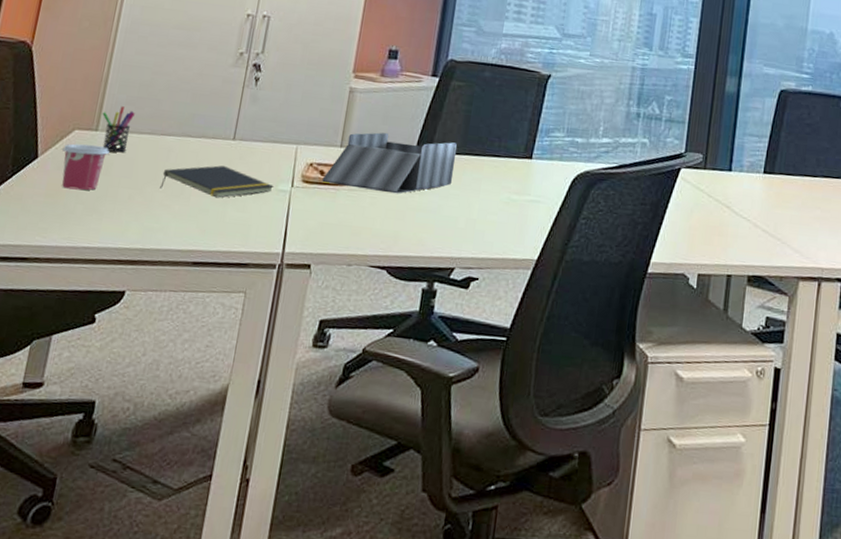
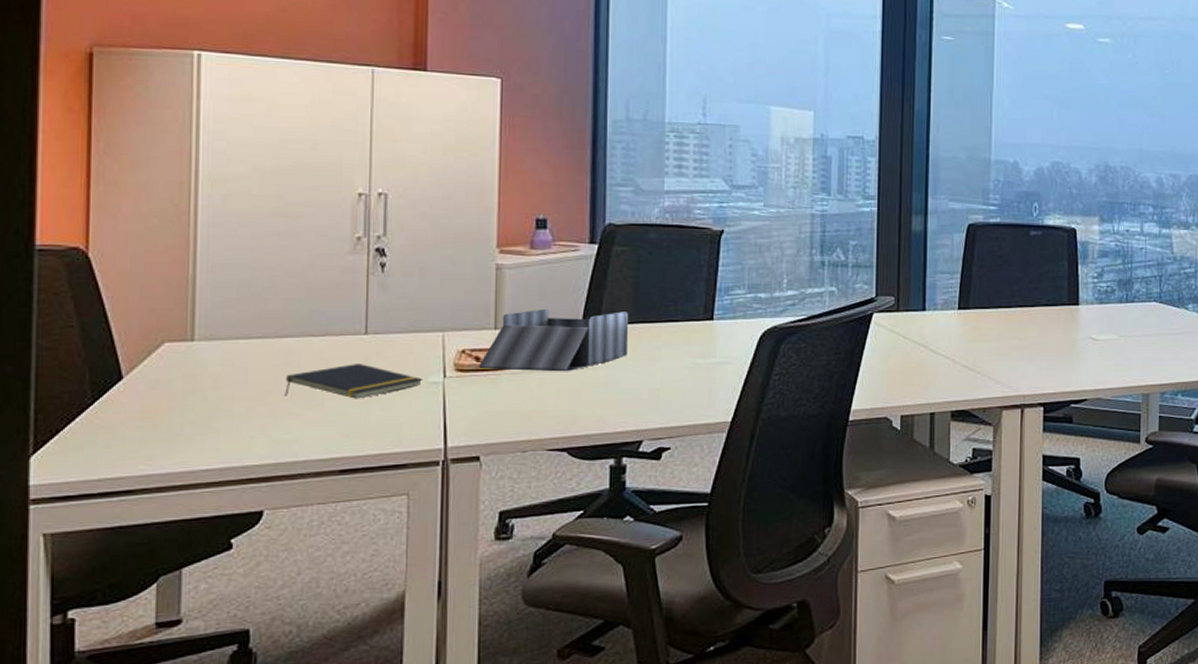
cup: present [62,143,109,191] -> none [153,357,213,409]
pen holder: present [102,106,135,153] -> none [196,310,238,362]

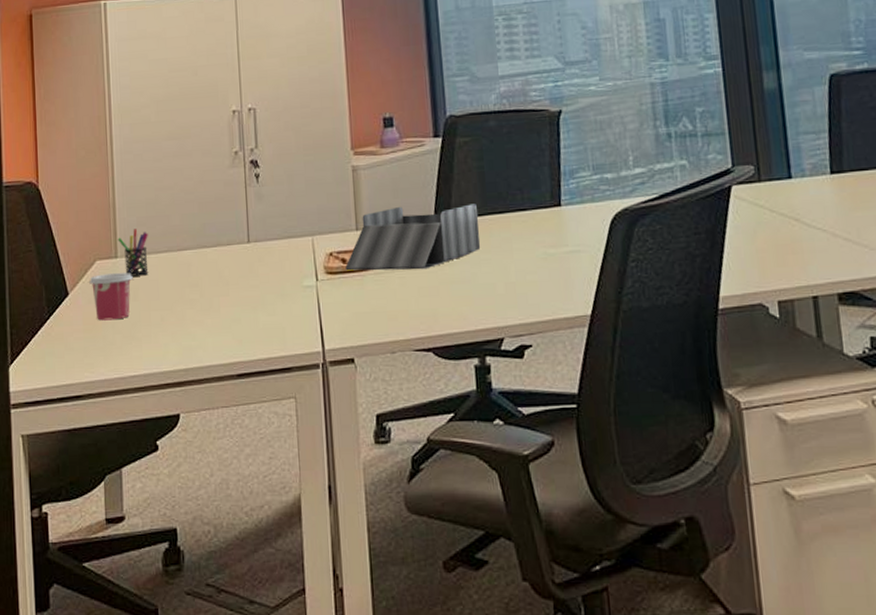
cup: none [153,357,213,409] -> present [89,272,133,321]
pen holder: none [196,310,238,362] -> present [118,229,149,277]
notepad: present [285,364,424,399] -> none [188,271,300,306]

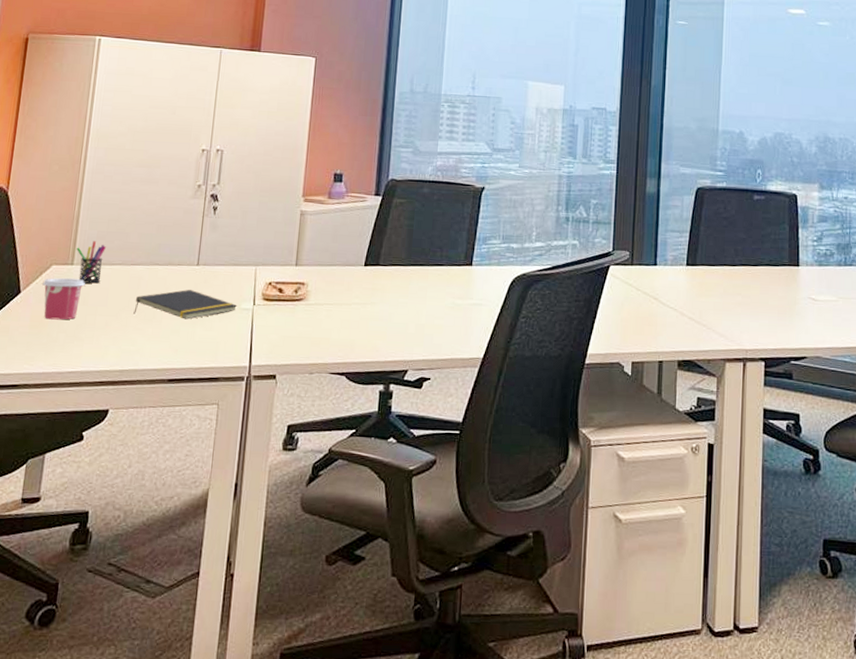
notepad: none [188,271,300,306] -> present [133,290,238,320]
desk organizer: present [345,204,481,271] -> none [281,249,403,306]

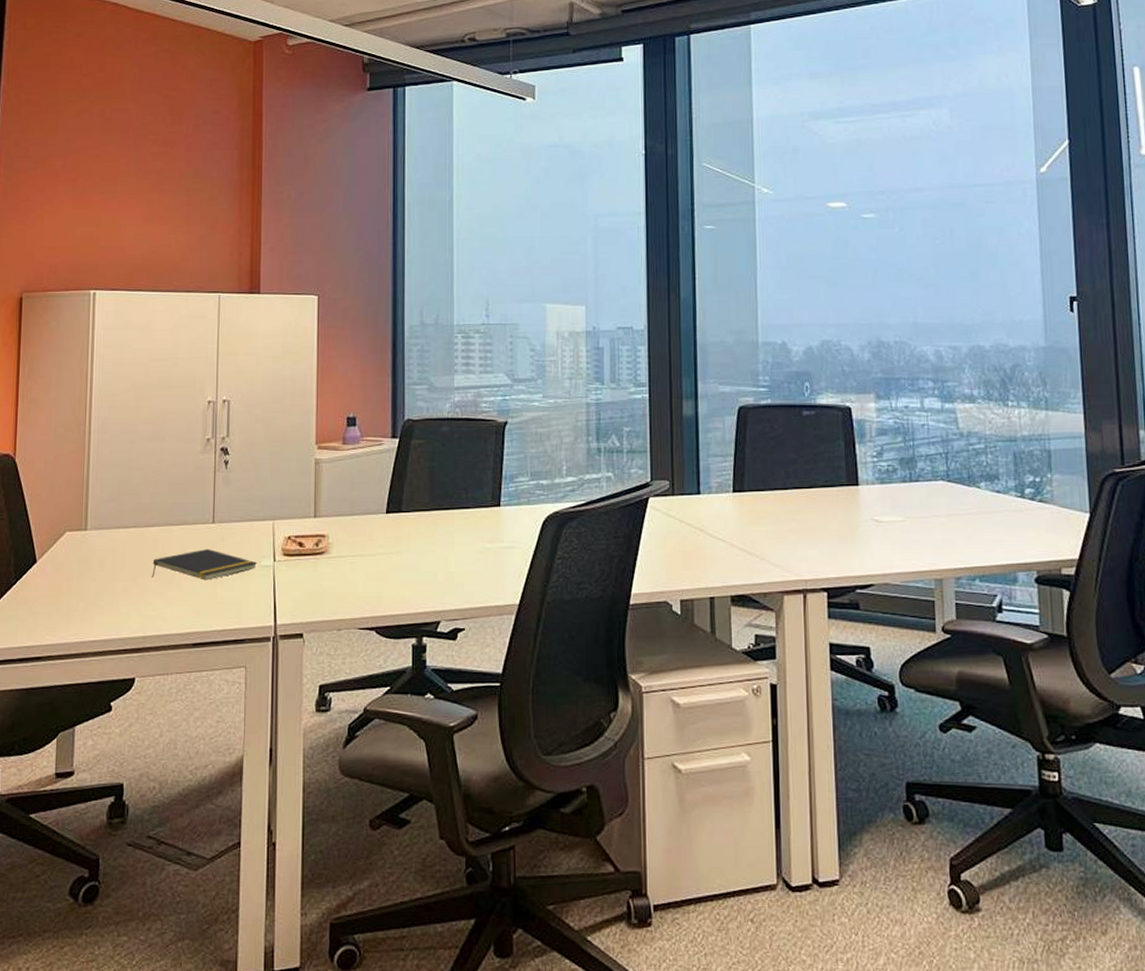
cup: present [42,277,85,320] -> none [58,543,100,588]
pen holder: present [76,241,106,284] -> none [89,504,118,548]

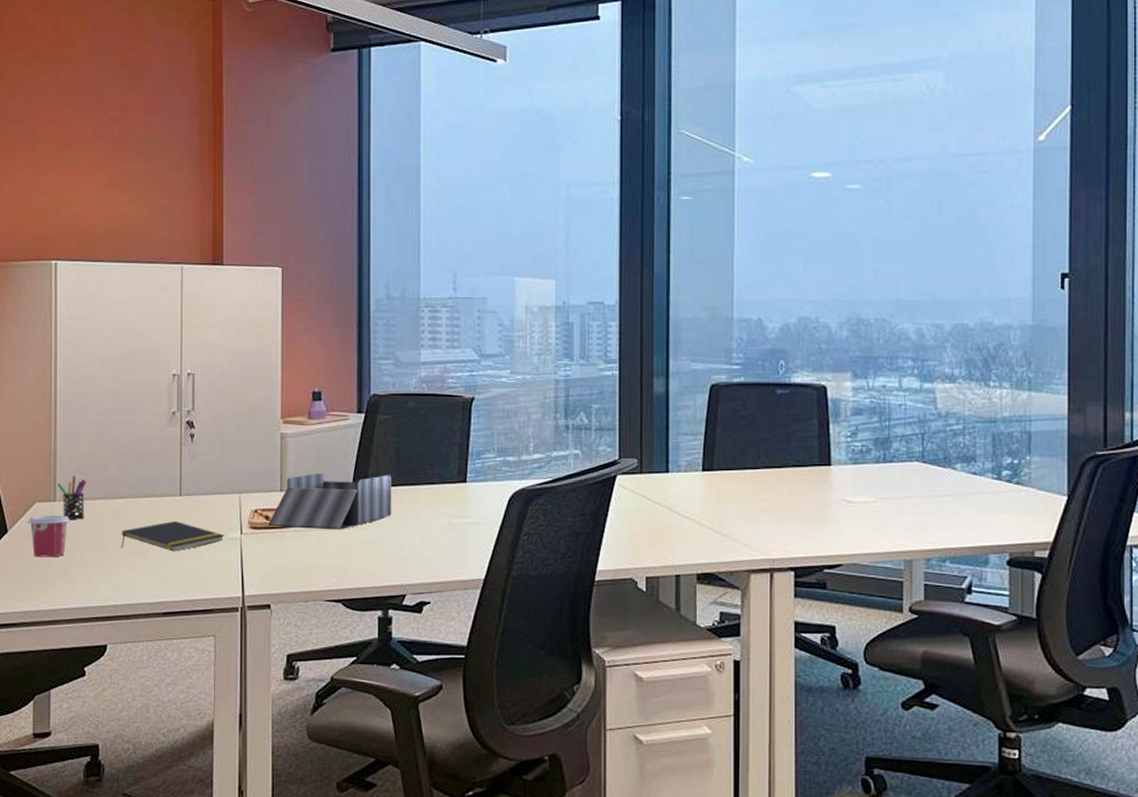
cup: none [58,543,100,588] -> present [28,514,70,558]
pen holder: none [89,504,118,548] -> present [57,476,86,519]
desk organizer: none [302,498,426,556] -> present [268,472,392,530]

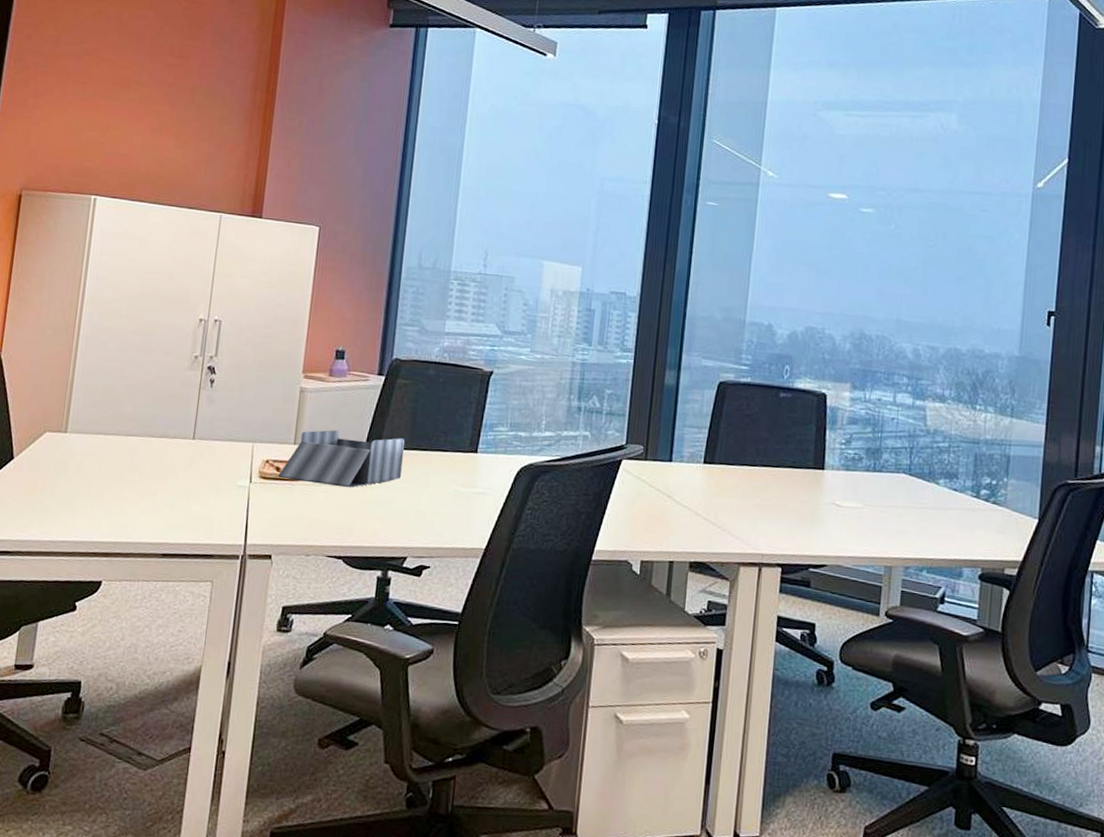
cup: present [28,514,70,558] -> none [36,445,79,489]
pen holder: present [57,476,86,519] -> none [70,409,100,453]
notepad: present [121,521,225,552] -> none [127,463,234,494]

